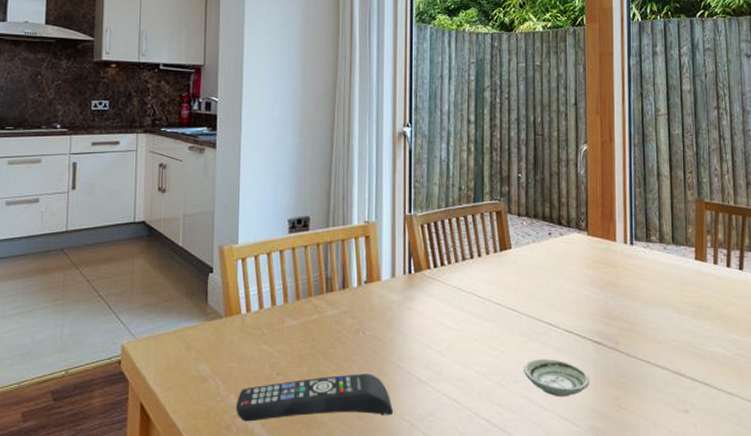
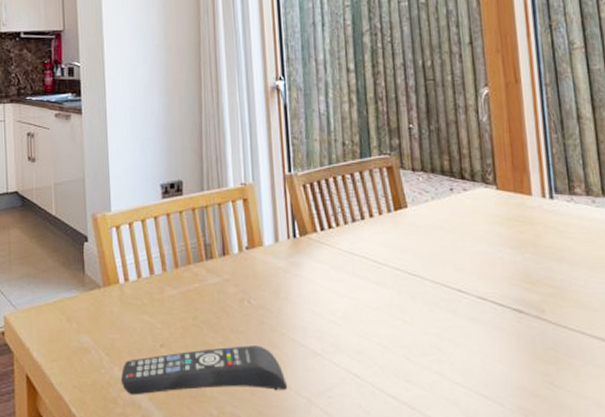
saucer: present [524,358,590,397] -> none [432,328,512,373]

